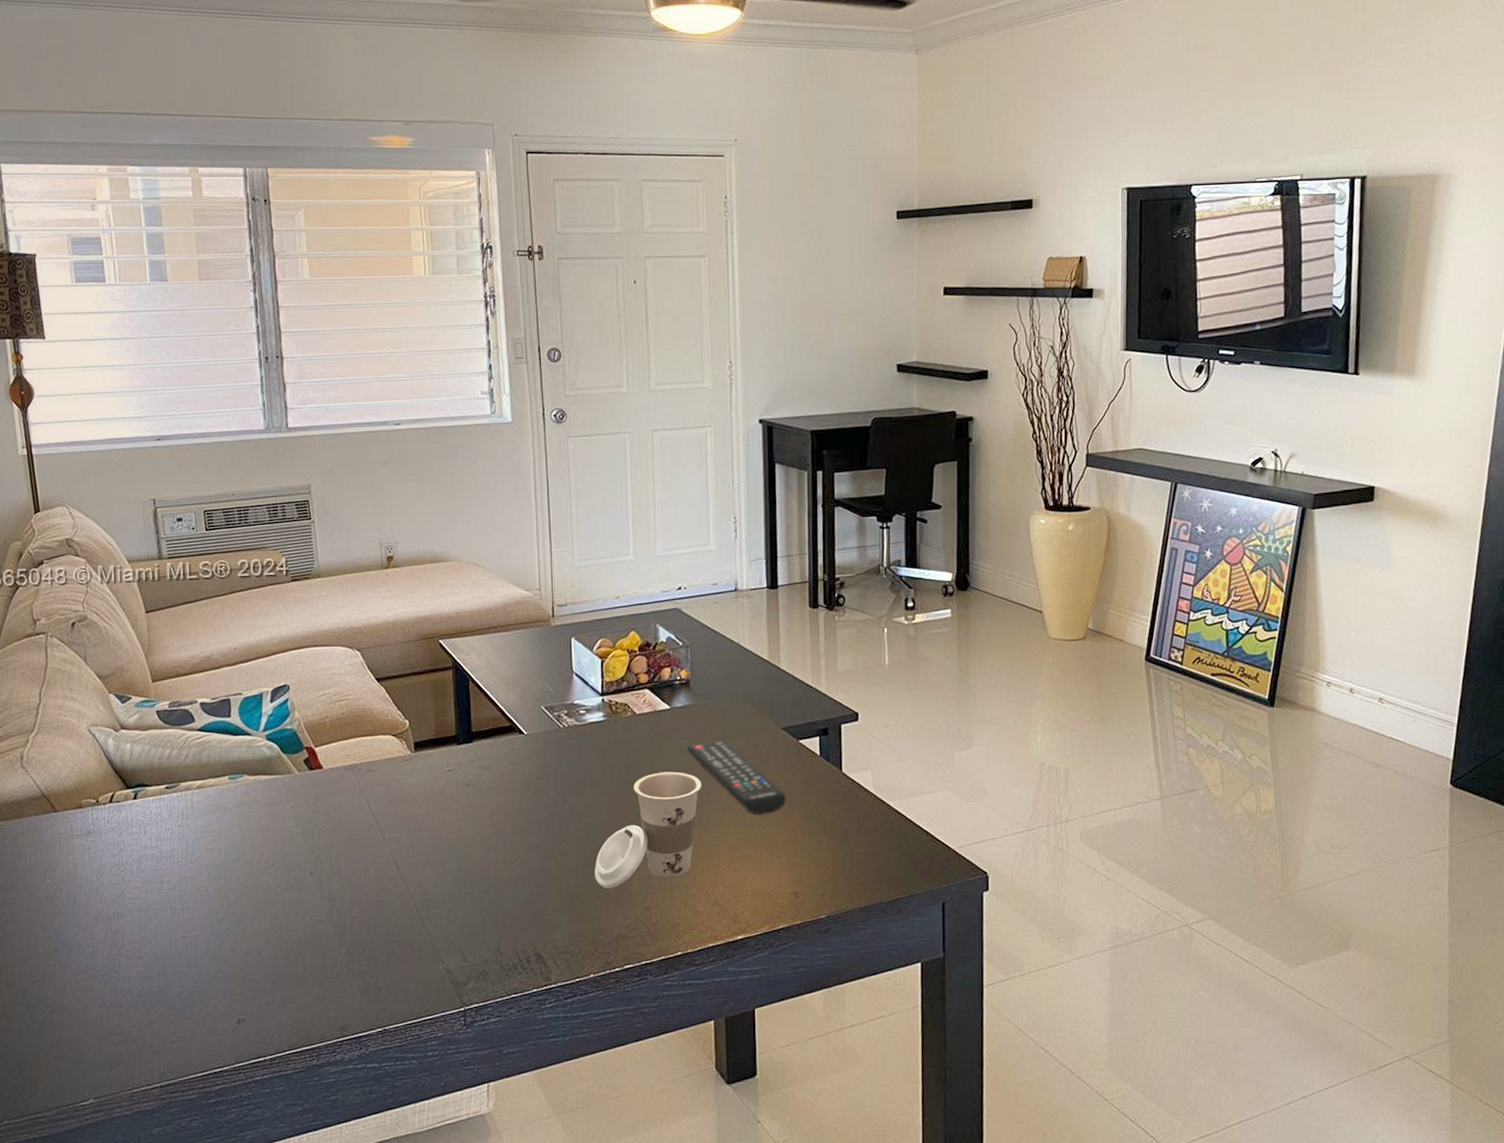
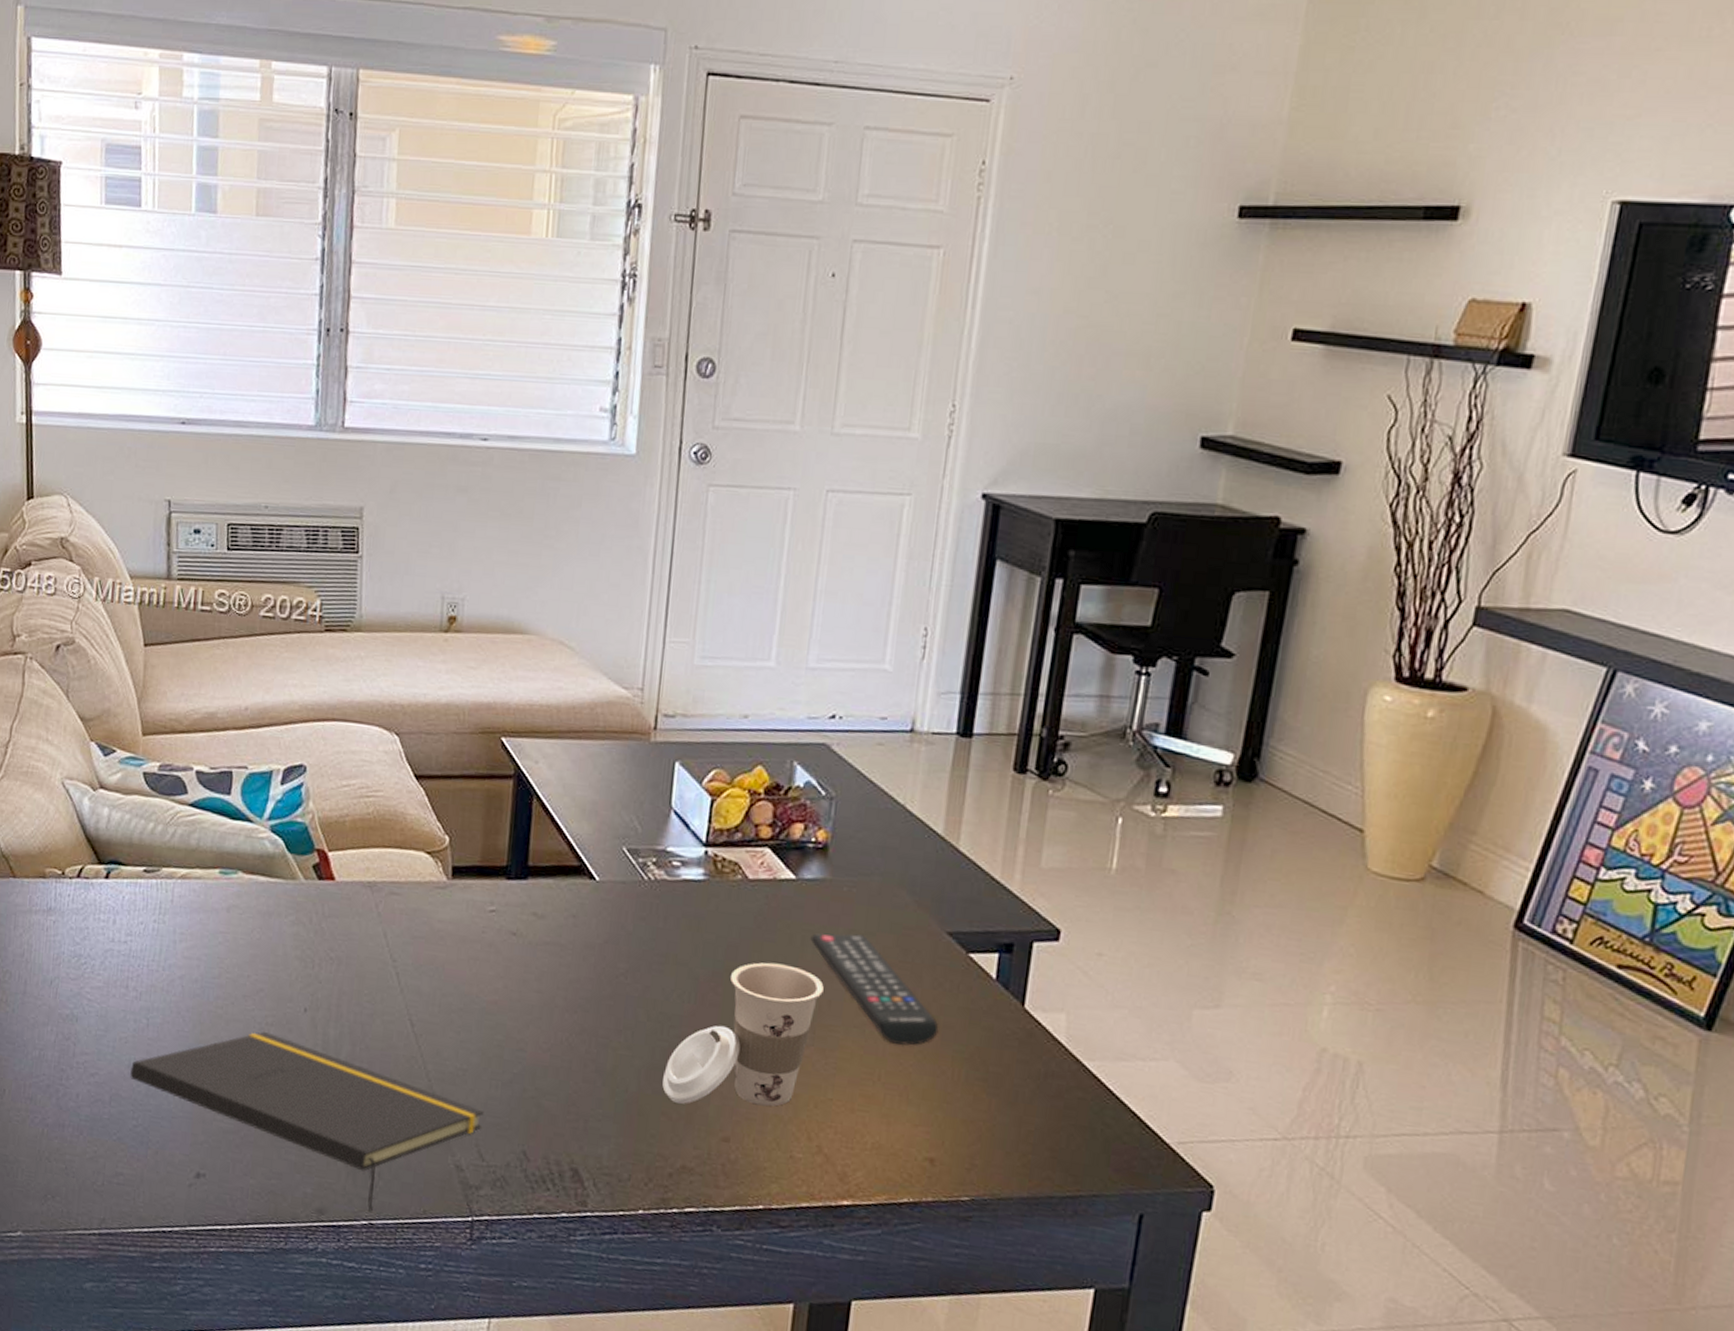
notepad: none [172,896,463,1020] -> present [130,1032,484,1212]

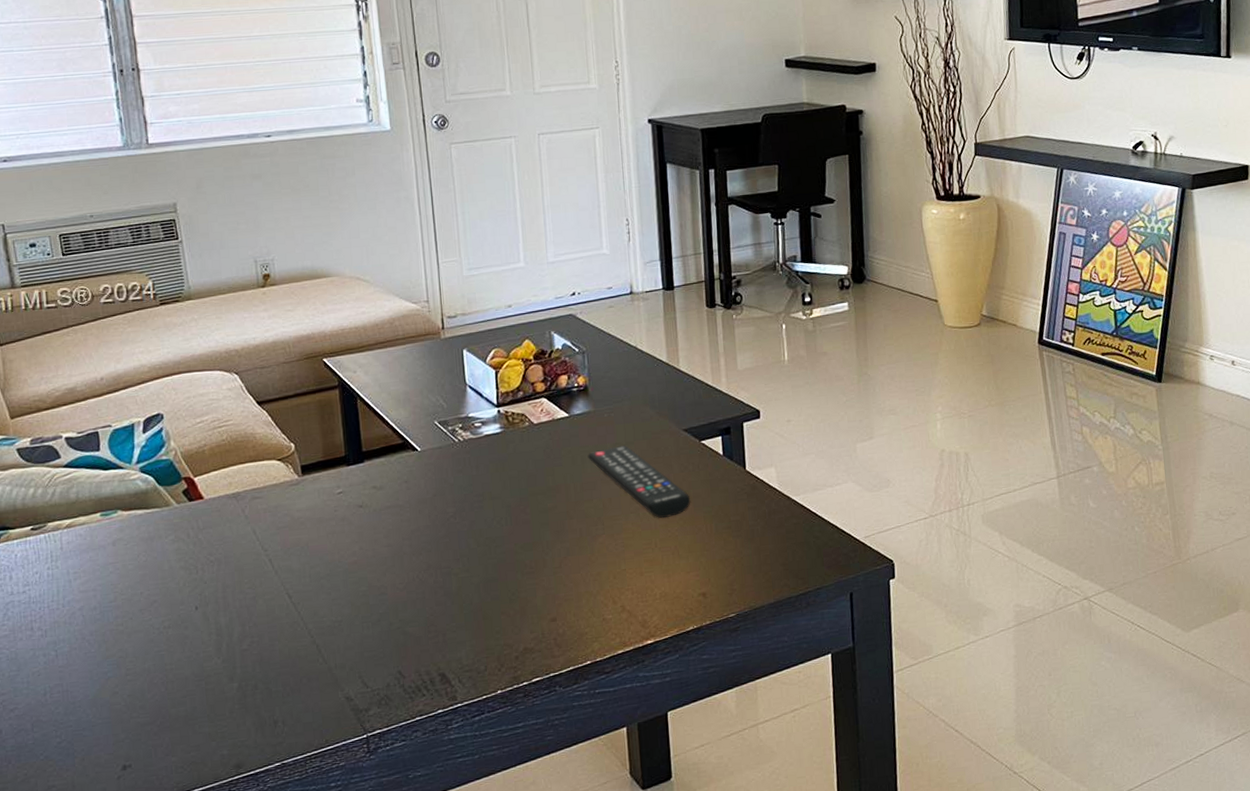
notepad: present [130,1032,484,1212] -> none [47,634,362,754]
cup: present [662,962,824,1107] -> none [497,479,604,603]

